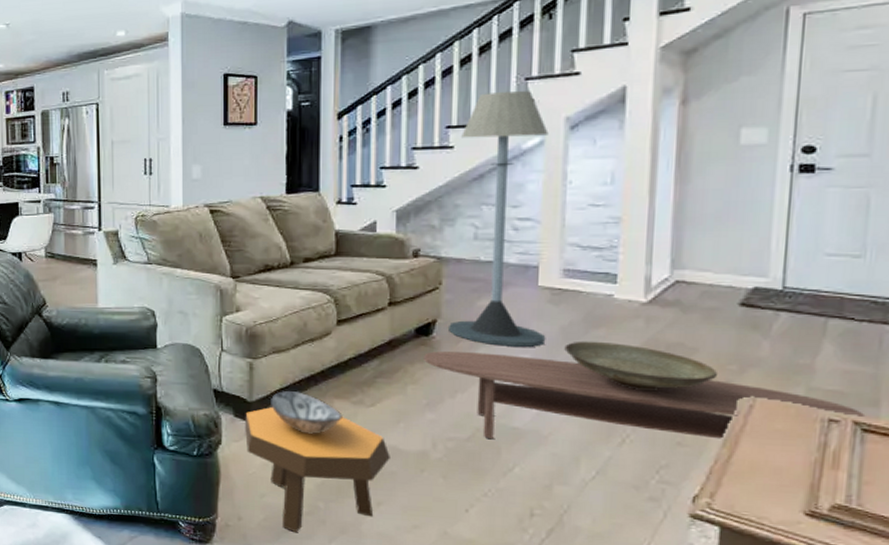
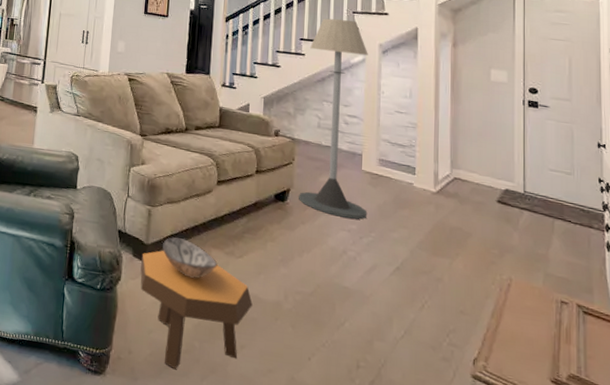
coffee table: present [424,351,866,439] -> none [280,215,585,311]
decorative bowl: present [564,341,717,391] -> none [380,218,485,266]

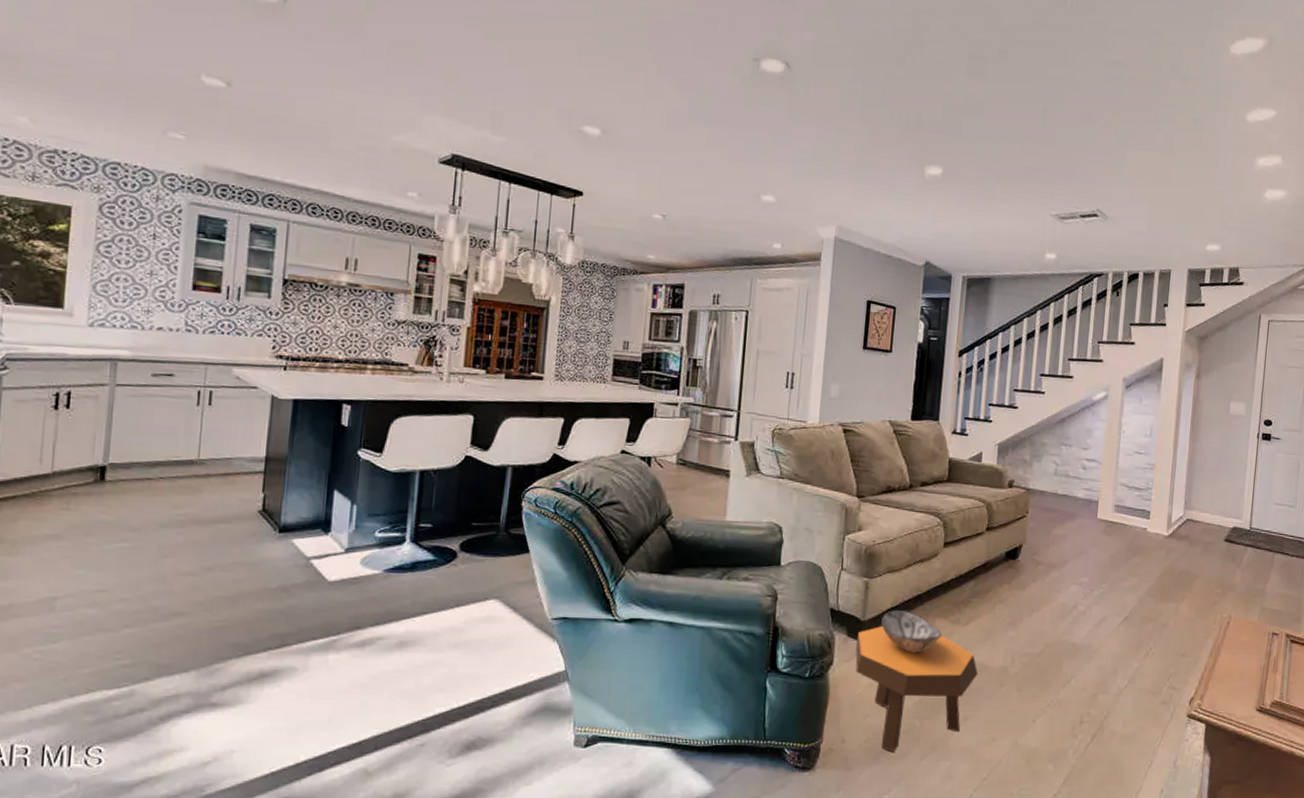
floor lamp: present [299,18,368,220] -> none [1031,349,1111,571]

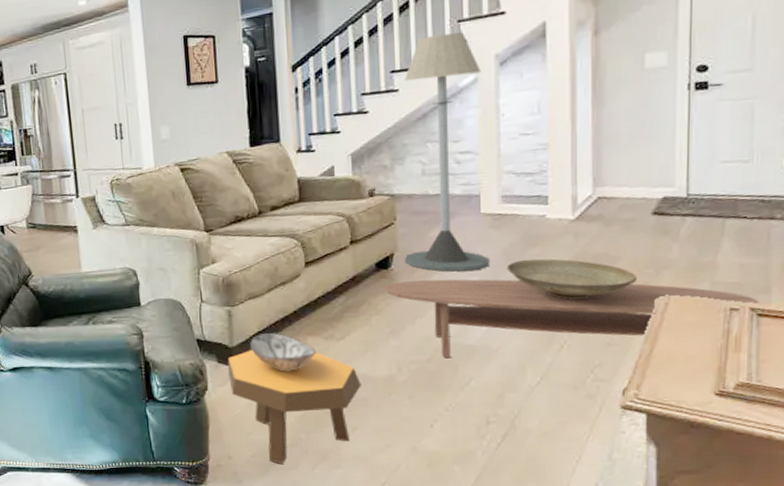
coffee table: none [1010,573,1293,653] -> present [385,279,760,358]
floor lamp: none [1031,349,1111,571] -> present [405,32,489,272]
decorative bowl: none [1112,567,1209,611] -> present [507,258,636,300]

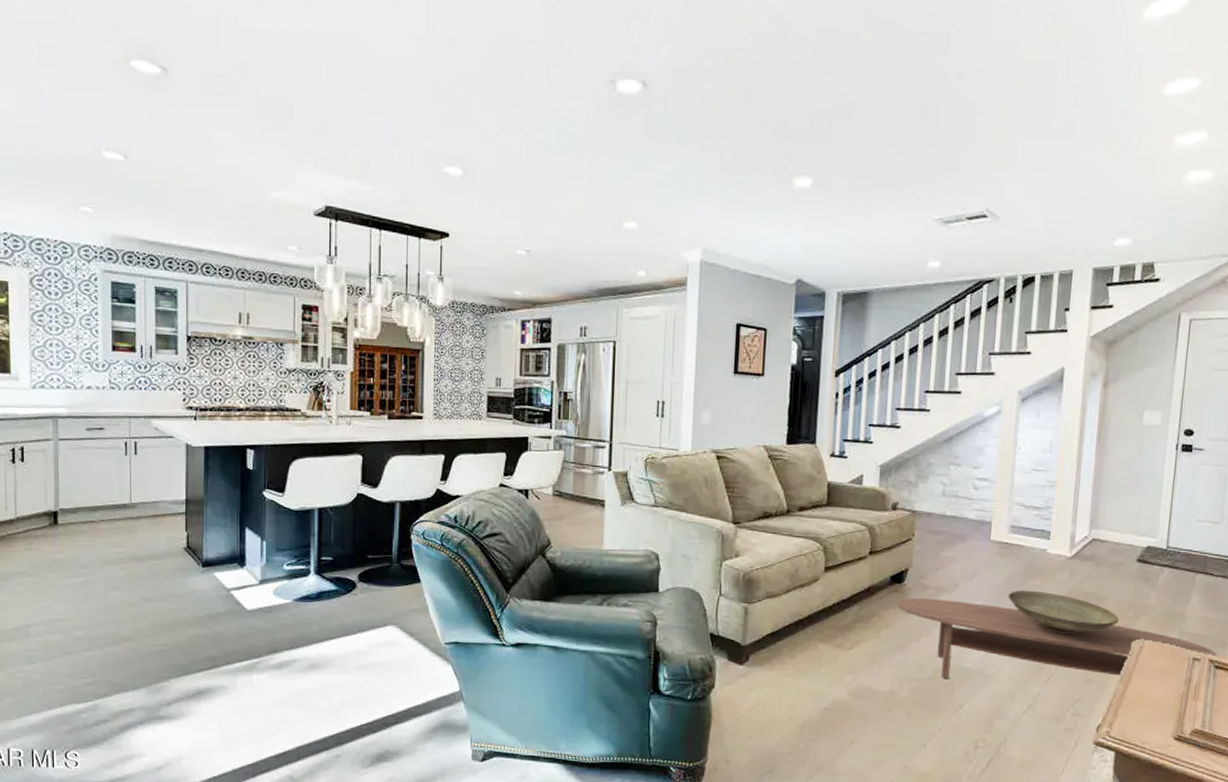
footstool: present [227,350,361,465] -> none [737,651,864,773]
decorative bowl: present [250,333,316,371] -> none [762,635,825,676]
floor lamp: present [405,32,489,272] -> none [918,363,1005,595]

